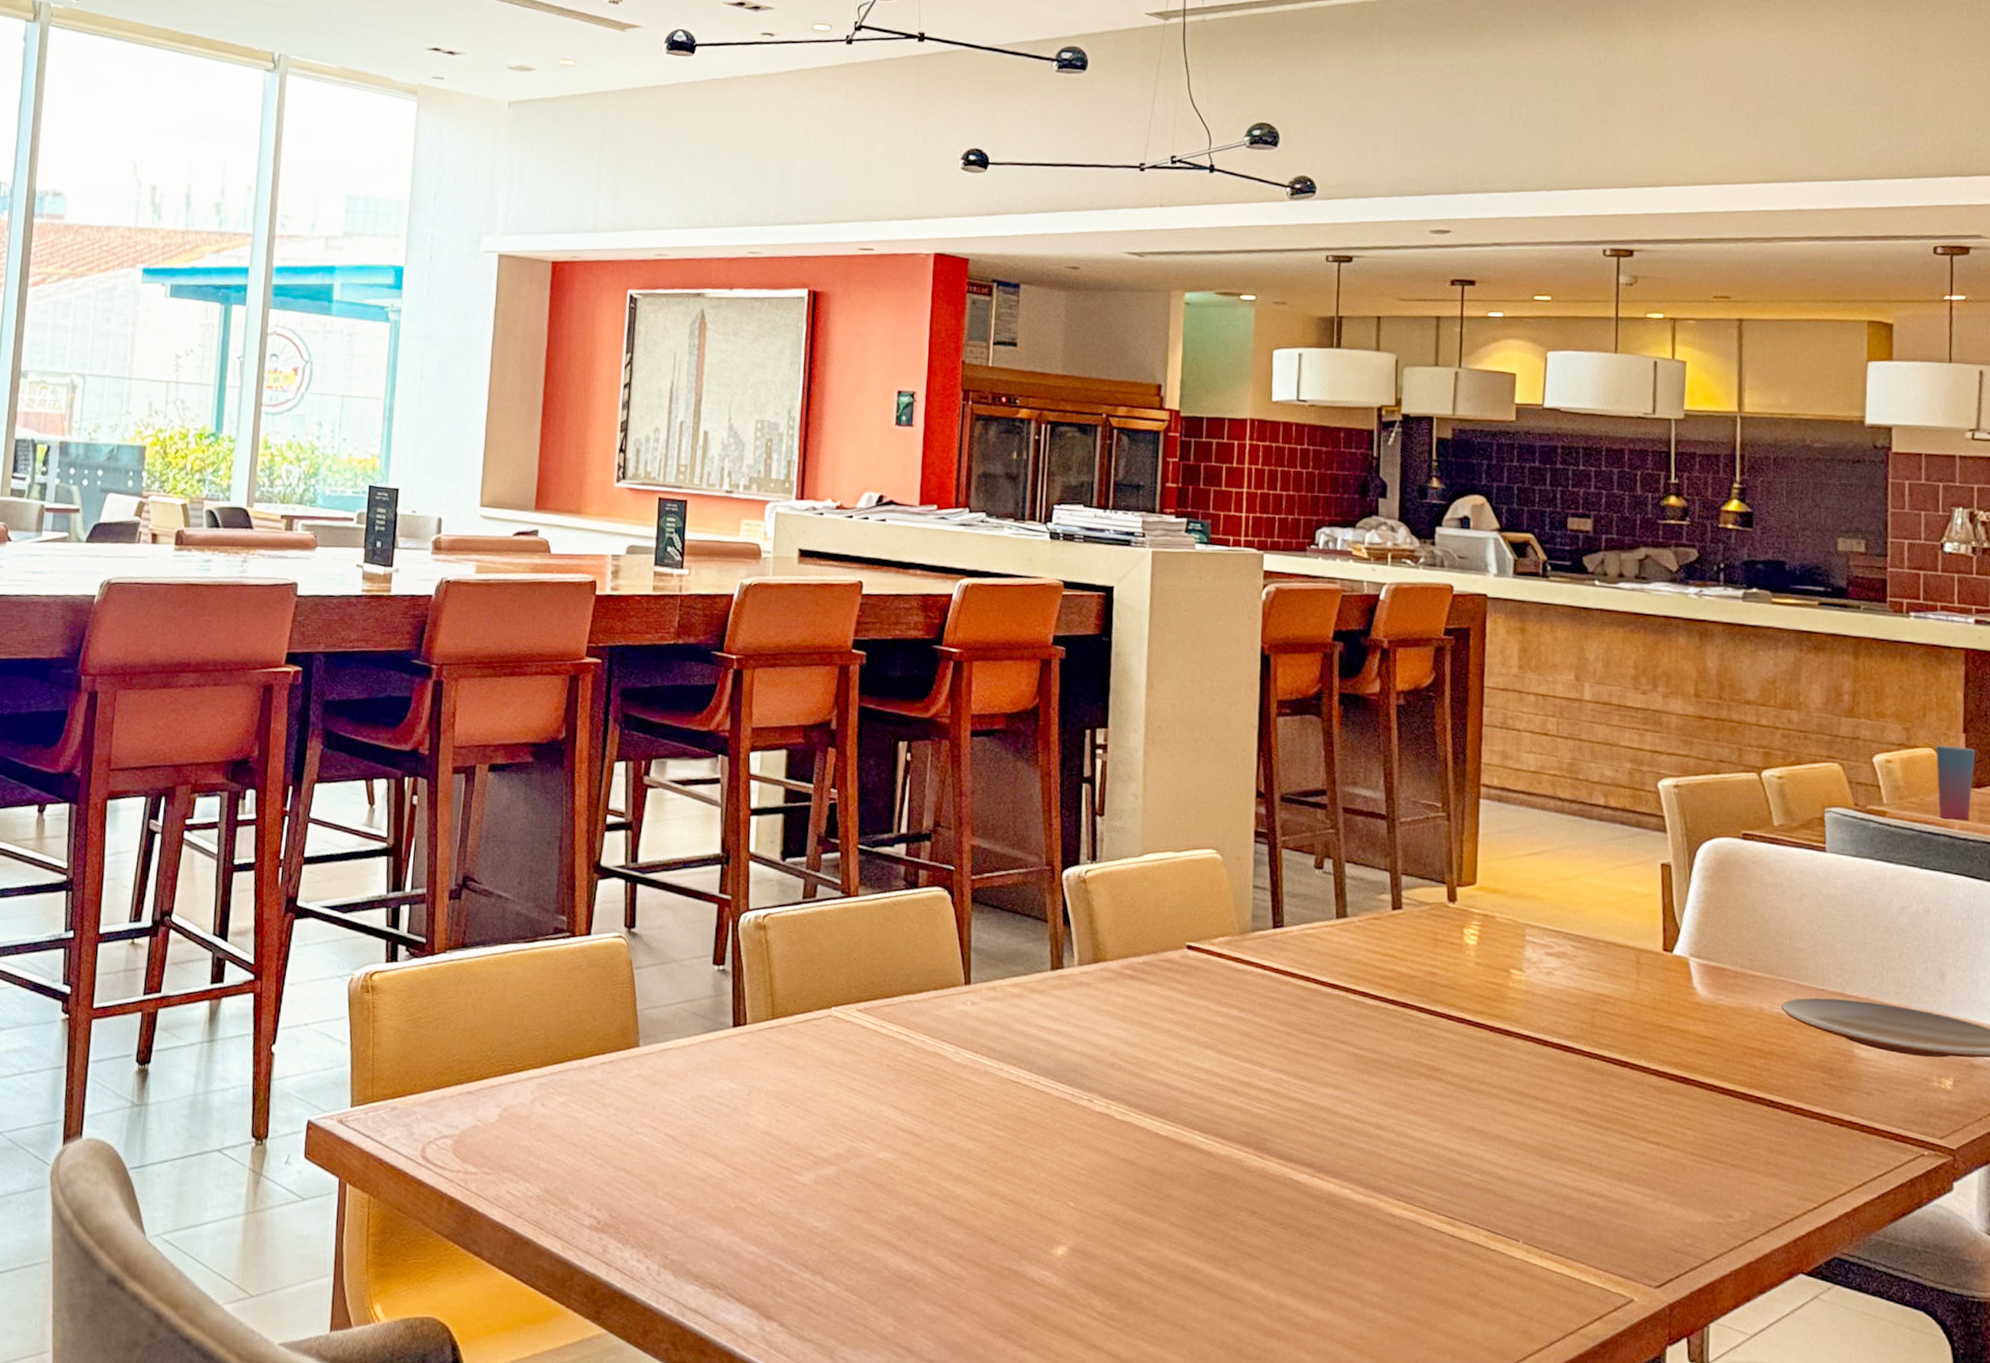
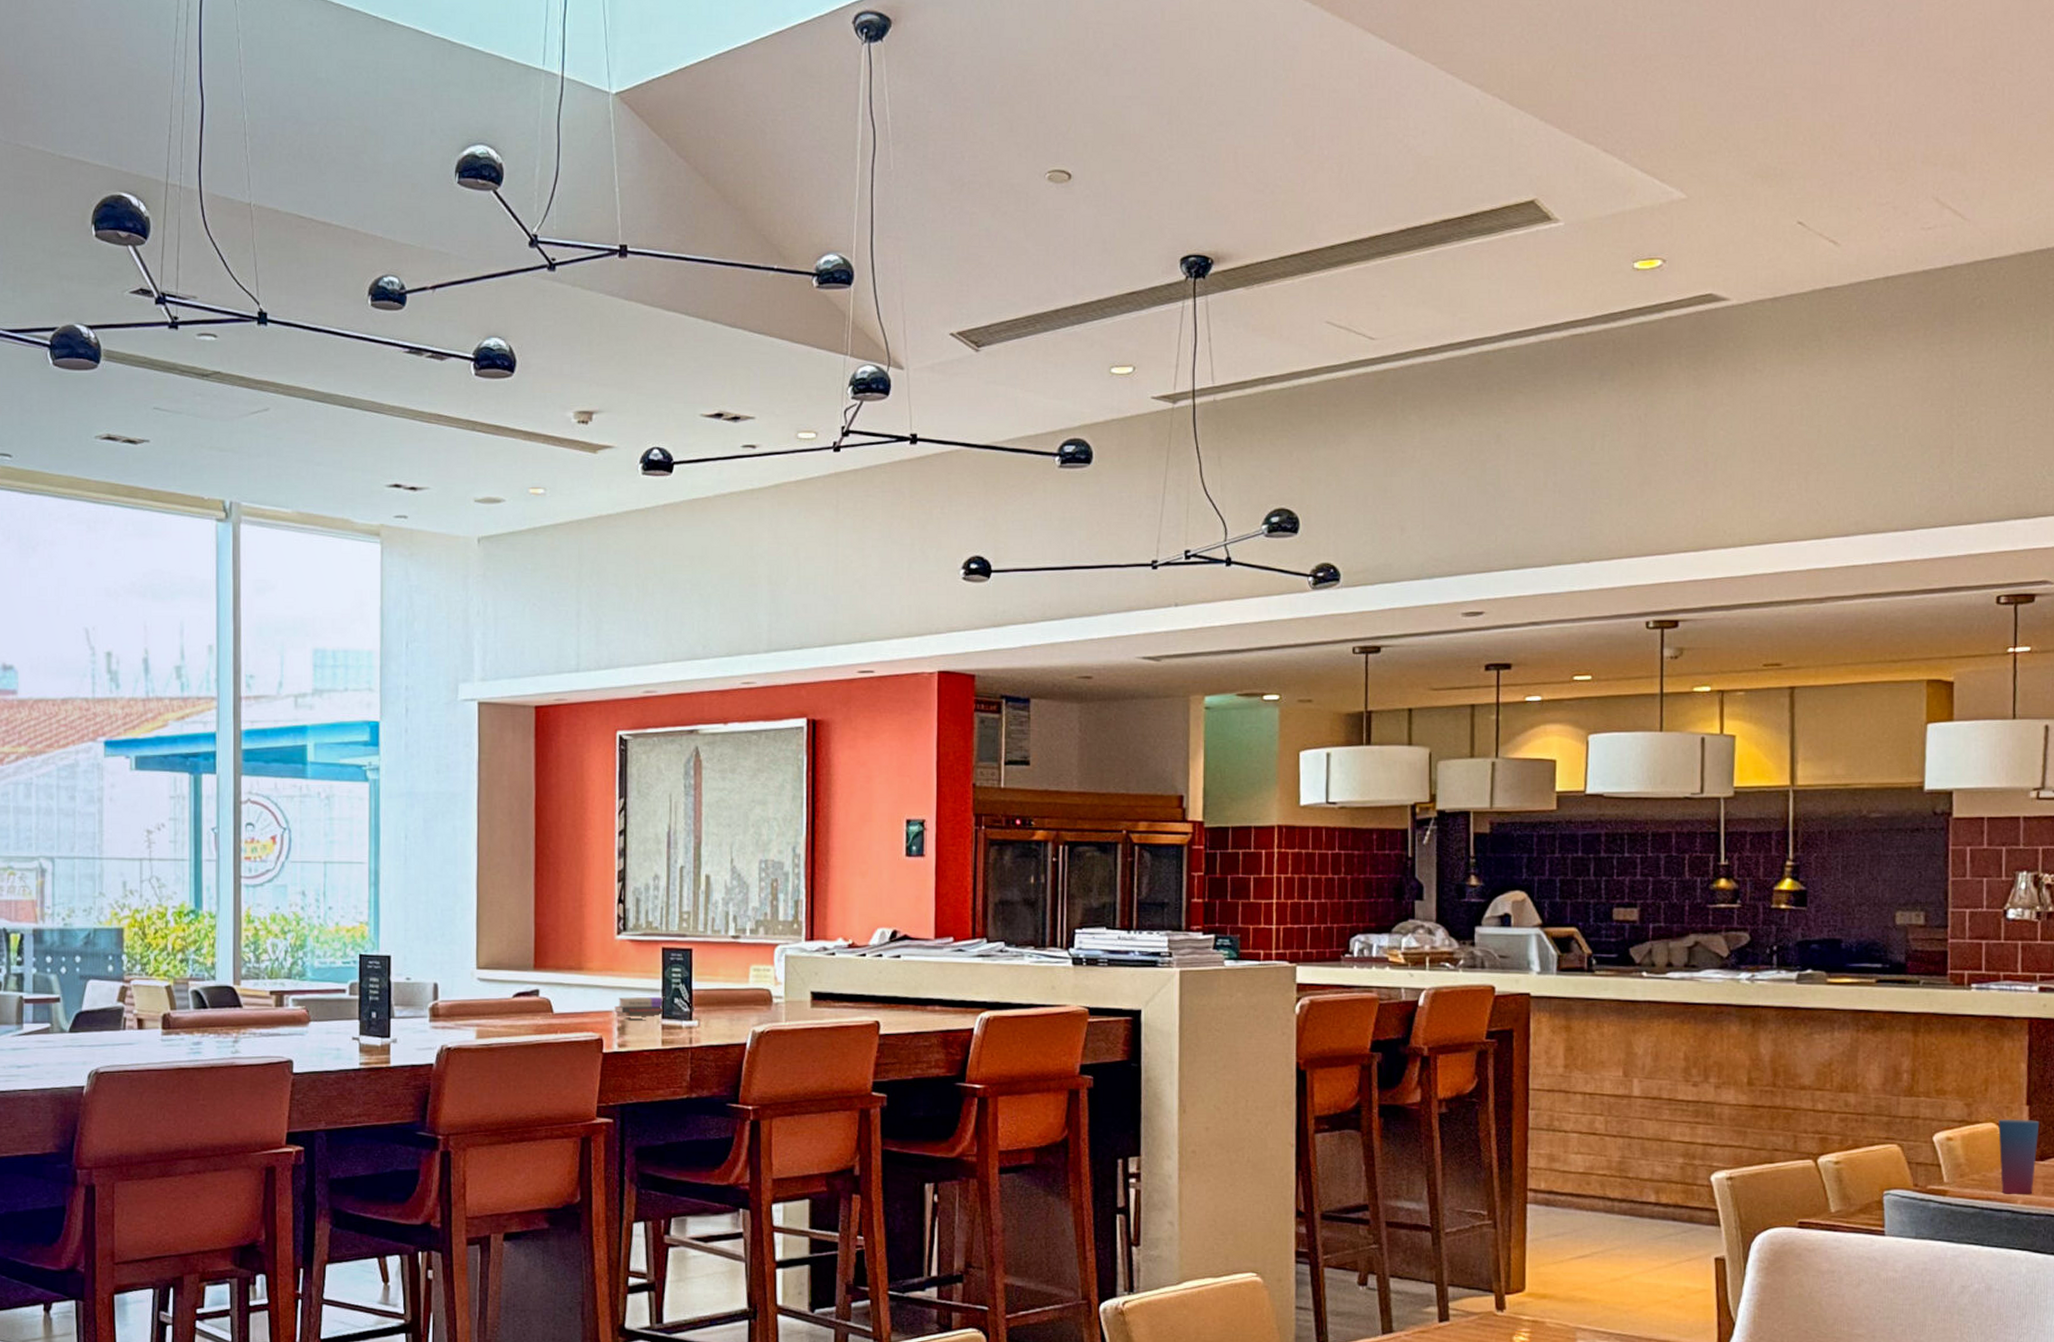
books: none [609,542,686,567] -> present [614,996,695,1022]

